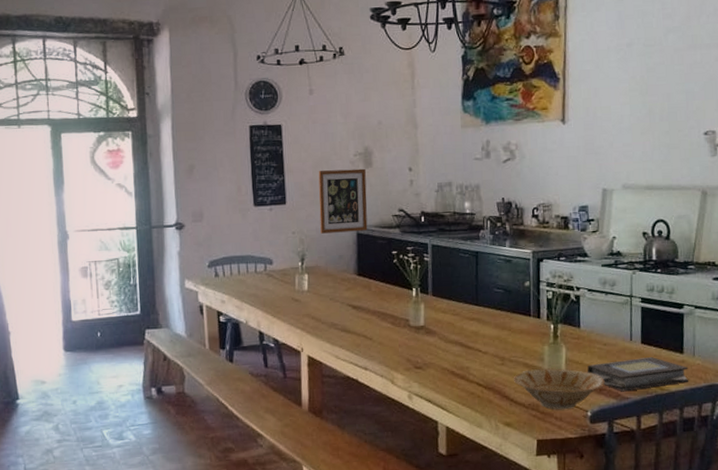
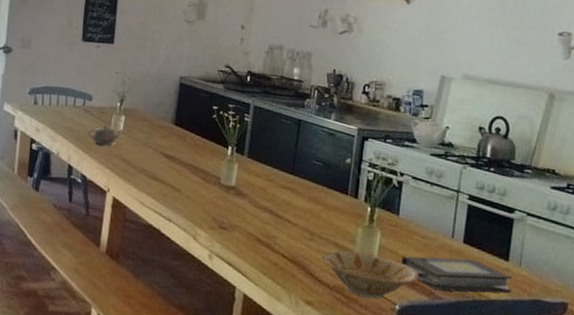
teapot: none [272,285,308,307] -> present [87,124,123,146]
wall art: present [318,168,368,234] -> none [144,16,197,82]

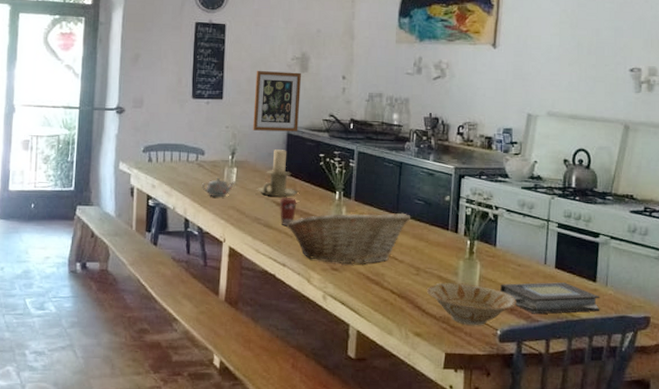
wall art: none [144,16,197,82] -> present [253,71,301,132]
candle holder: none [145,99,189,150] -> present [257,149,299,198]
coffee cup: none [167,150,187,179] -> present [279,198,297,225]
fruit basket: none [174,165,307,225] -> present [286,209,410,264]

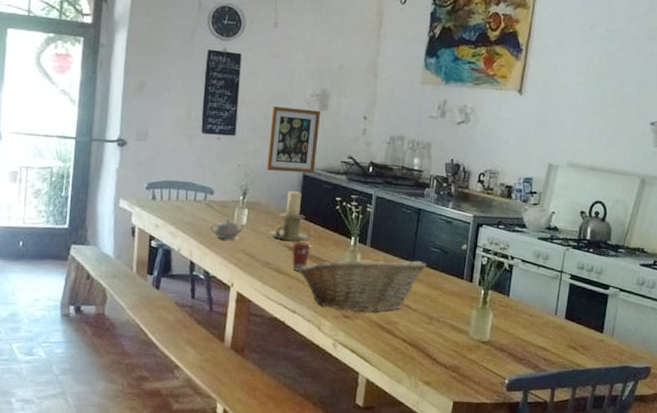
bowl: present [426,282,517,326] -> none [438,331,526,375]
book: present [500,282,601,314] -> none [511,332,606,364]

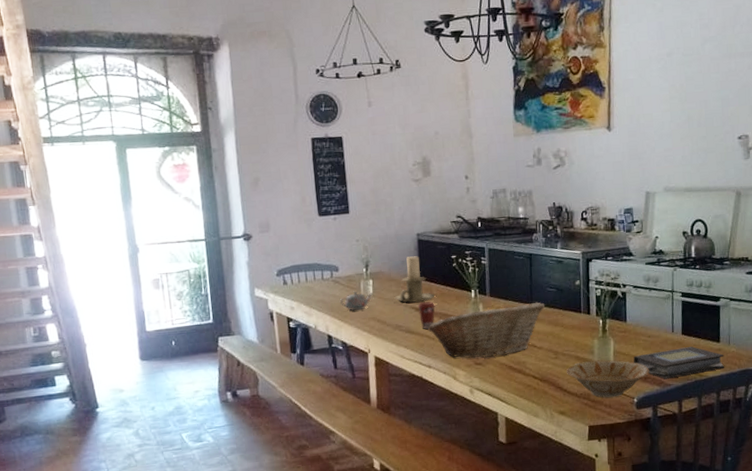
wall art: present [267,106,320,174] -> none [379,177,428,241]
bowl: none [438,331,526,375] -> present [566,360,649,398]
book: none [511,332,606,364] -> present [633,346,725,379]

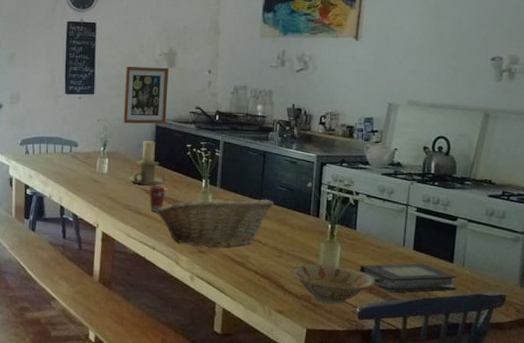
teapot: present [339,291,373,311] -> none [75,167,107,186]
wall art: none [379,177,428,241] -> present [123,67,169,124]

